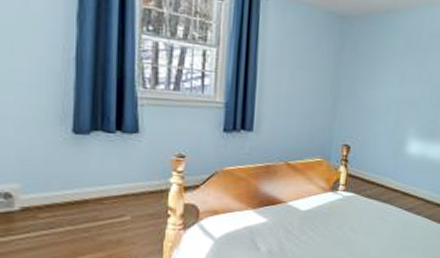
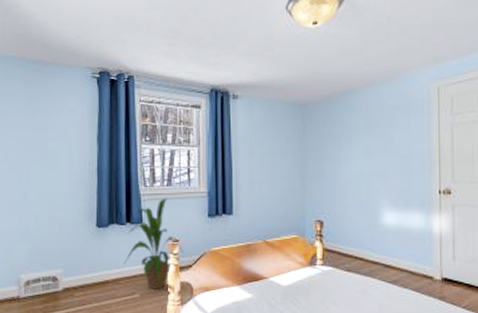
house plant: none [111,104,190,212] -> present [124,197,183,290]

